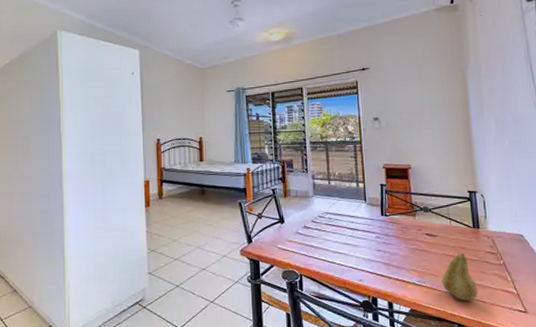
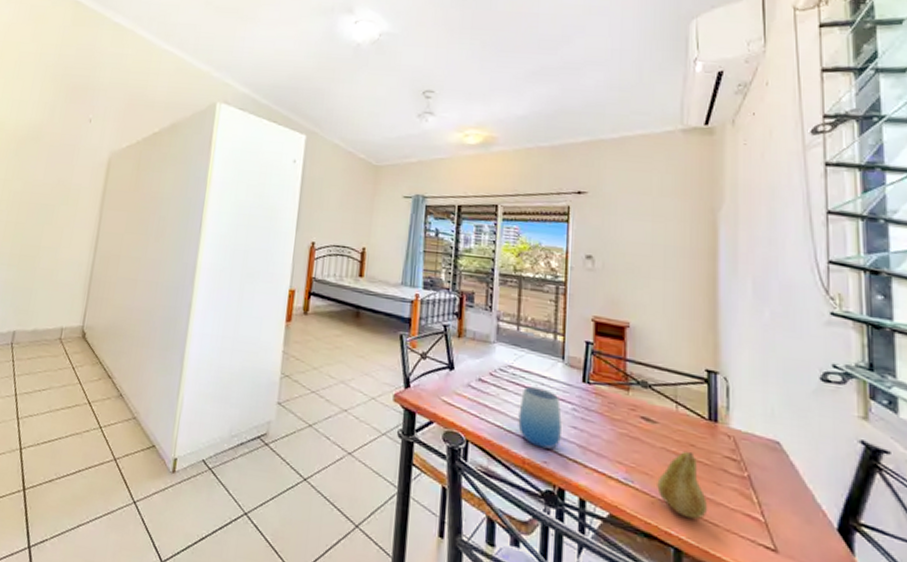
cup: none [337,225,370,270] -> present [518,386,562,449]

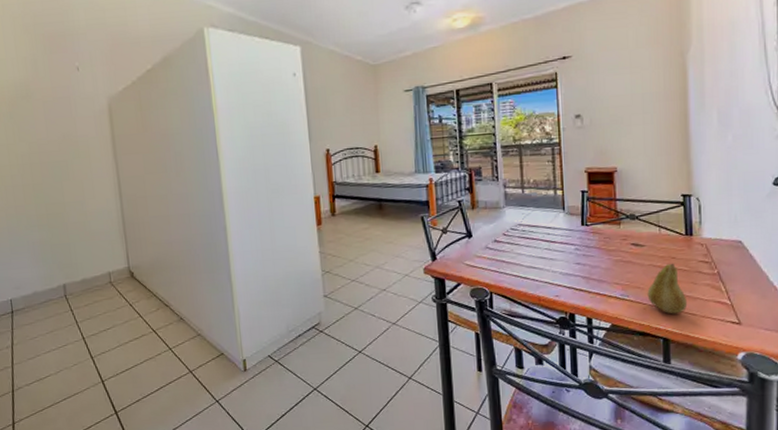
cup: present [518,386,562,449] -> none [531,237,568,285]

